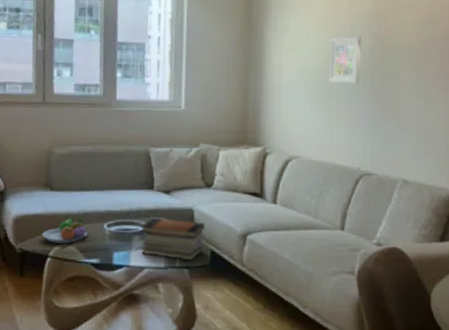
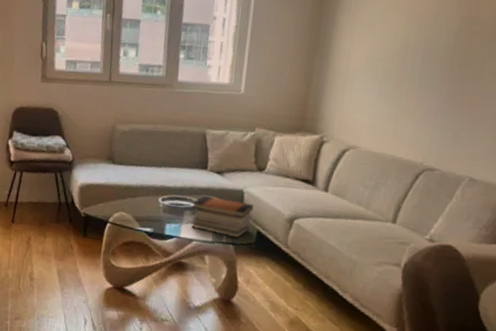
fruit bowl: present [42,218,88,244] -> none [103,190,144,213]
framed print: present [328,36,362,85] -> none [401,20,447,74]

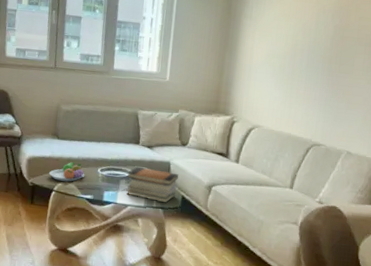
fruit bowl: none [103,190,144,213] -> present [49,162,85,182]

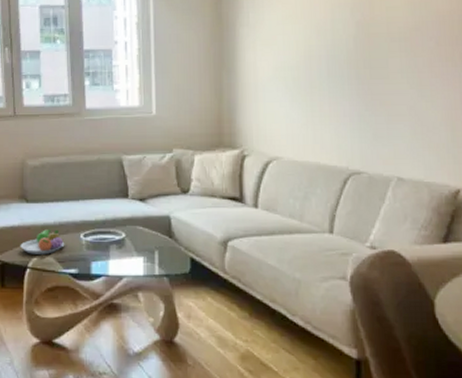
book stack: present [126,166,179,203] -> none [117,226,184,269]

